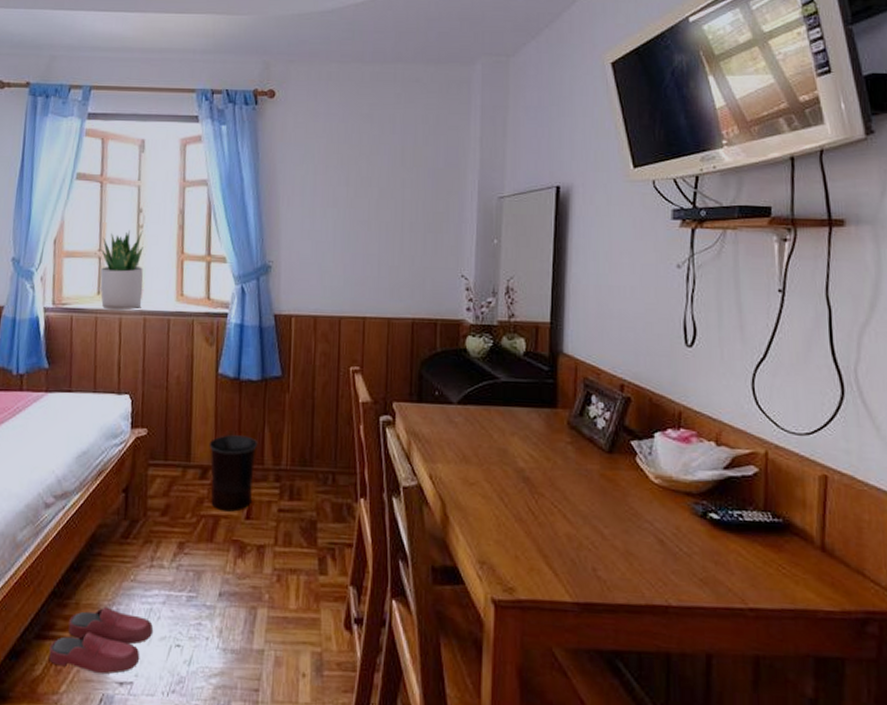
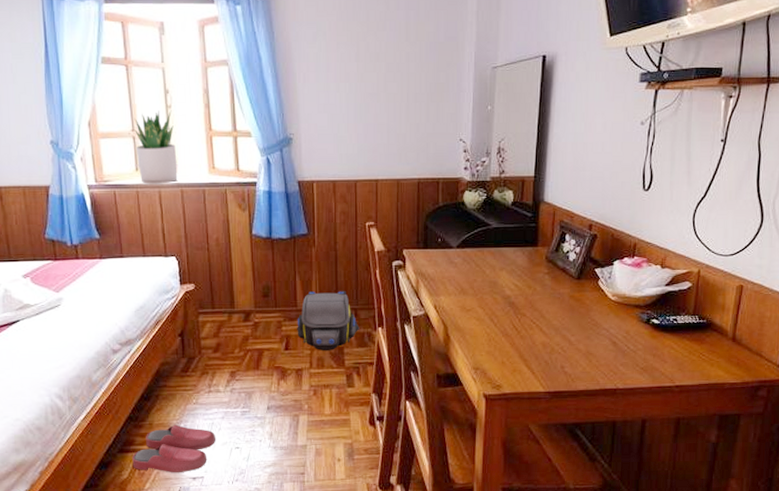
waste bin: present [209,435,259,512] -> none [249,284,291,345]
shoulder bag: none [261,447,337,524] -> present [297,291,360,350]

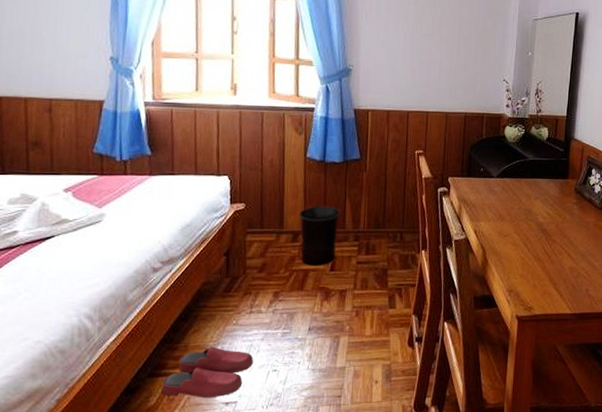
planter: present [133,110,178,184] -> none [197,35,239,105]
waste bin: none [249,284,291,345] -> present [299,206,341,266]
shoulder bag: present [297,291,360,350] -> none [343,214,404,272]

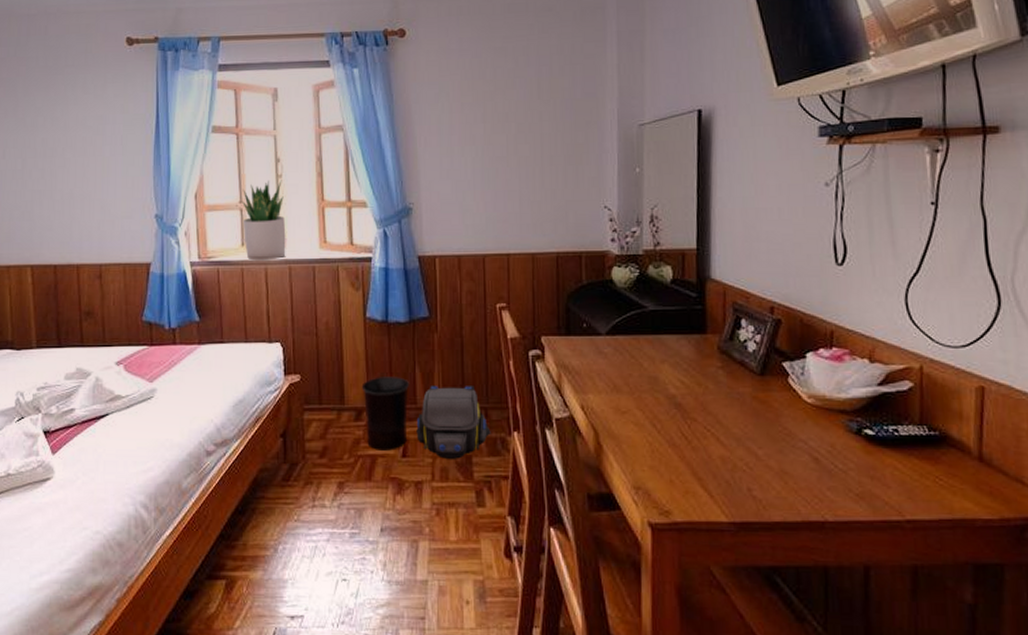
slippers: present [162,346,253,398] -> none [222,546,319,609]
planter: none [197,35,239,105] -> present [241,180,286,261]
shoulder bag: none [343,214,404,272] -> present [416,386,491,459]

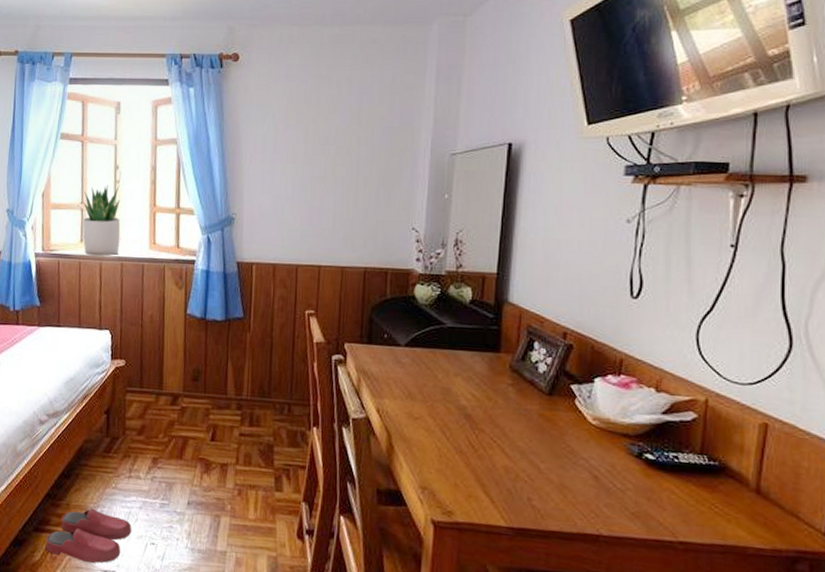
slippers: none [222,546,319,609] -> present [45,508,131,563]
waste bin: present [361,377,410,451] -> none [178,368,222,434]
shoulder bag: present [416,386,491,459] -> none [225,379,293,447]

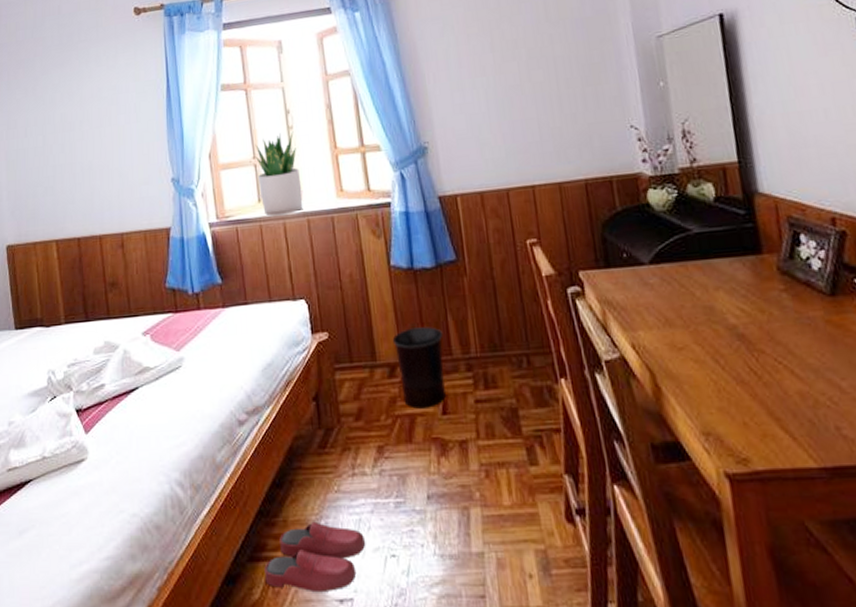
waste bin: none [178,368,222,434] -> present [392,327,446,409]

